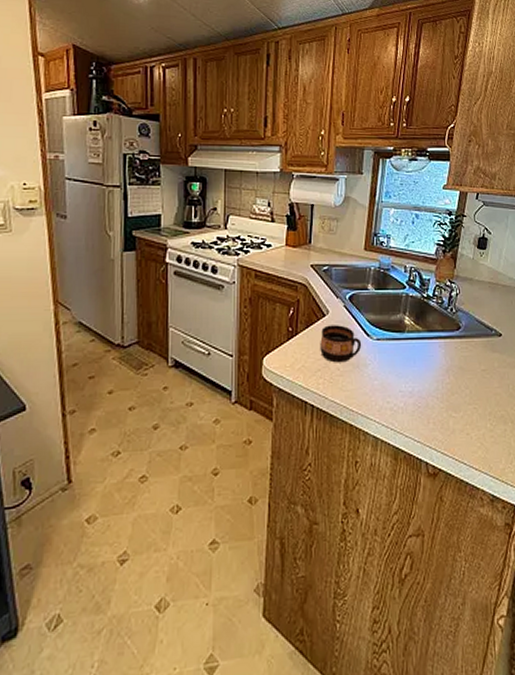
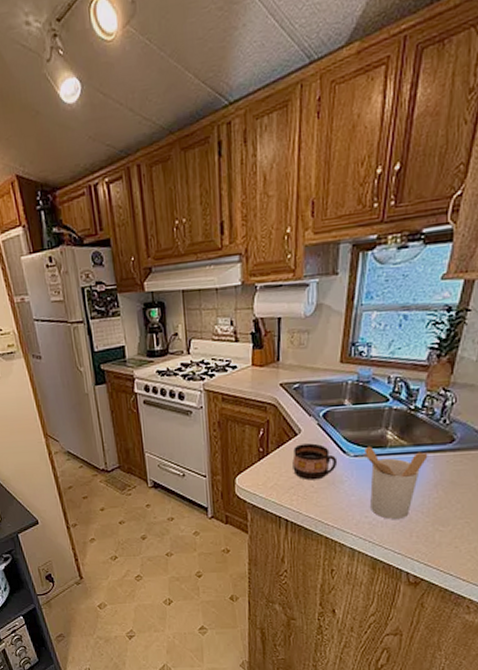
utensil holder: none [384,330,440,406] -> present [363,446,428,520]

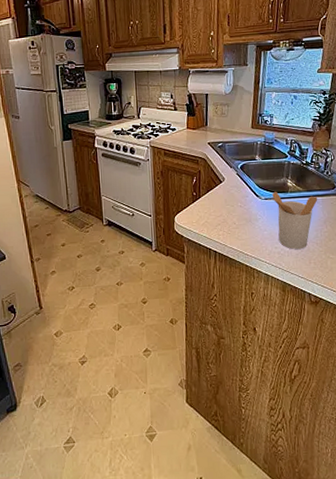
cup: present [292,443,338,481] -> none [219,189,253,219]

